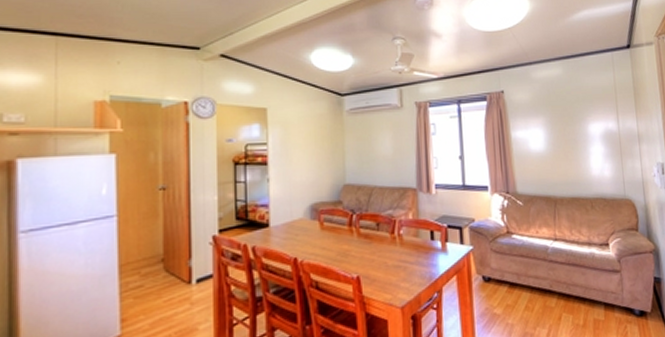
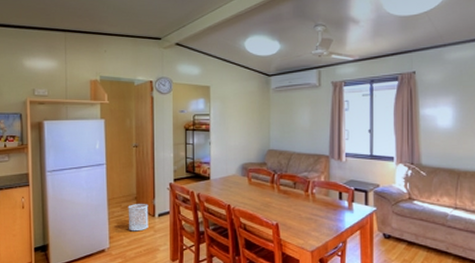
wastebasket: none [150,267,182,308] -> present [128,204,149,232]

